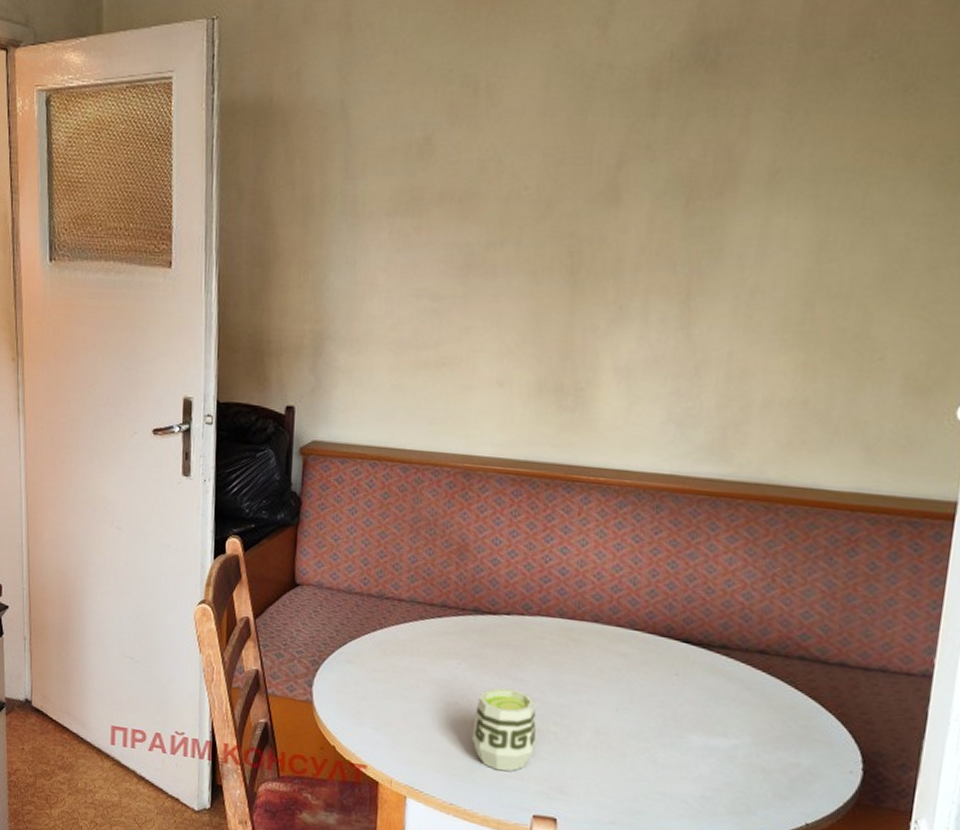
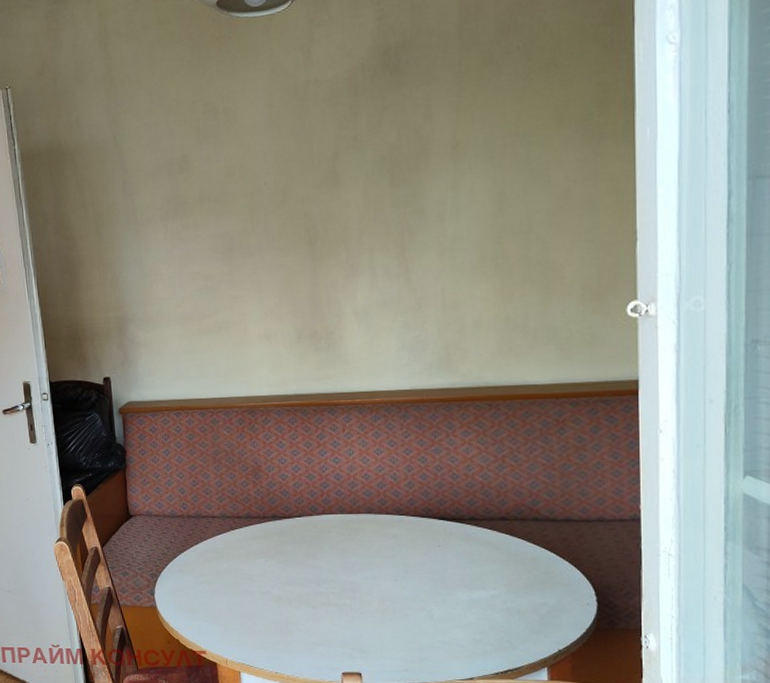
cup: present [471,687,537,772] -> none [285,575,336,641]

